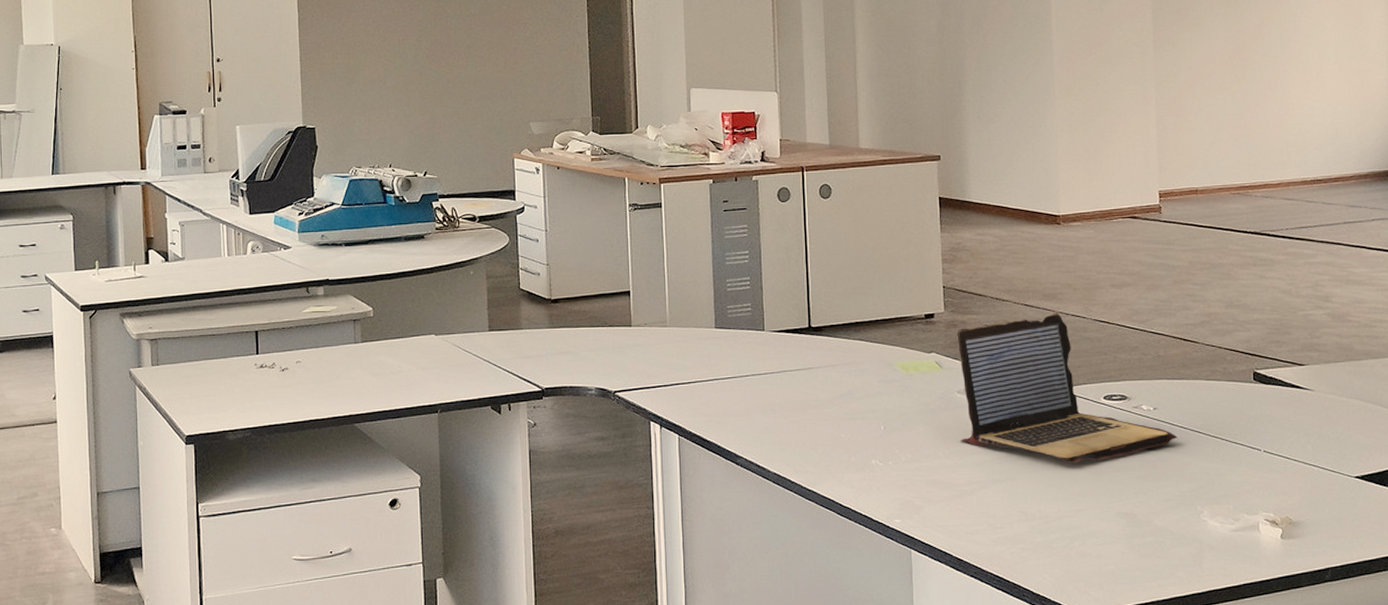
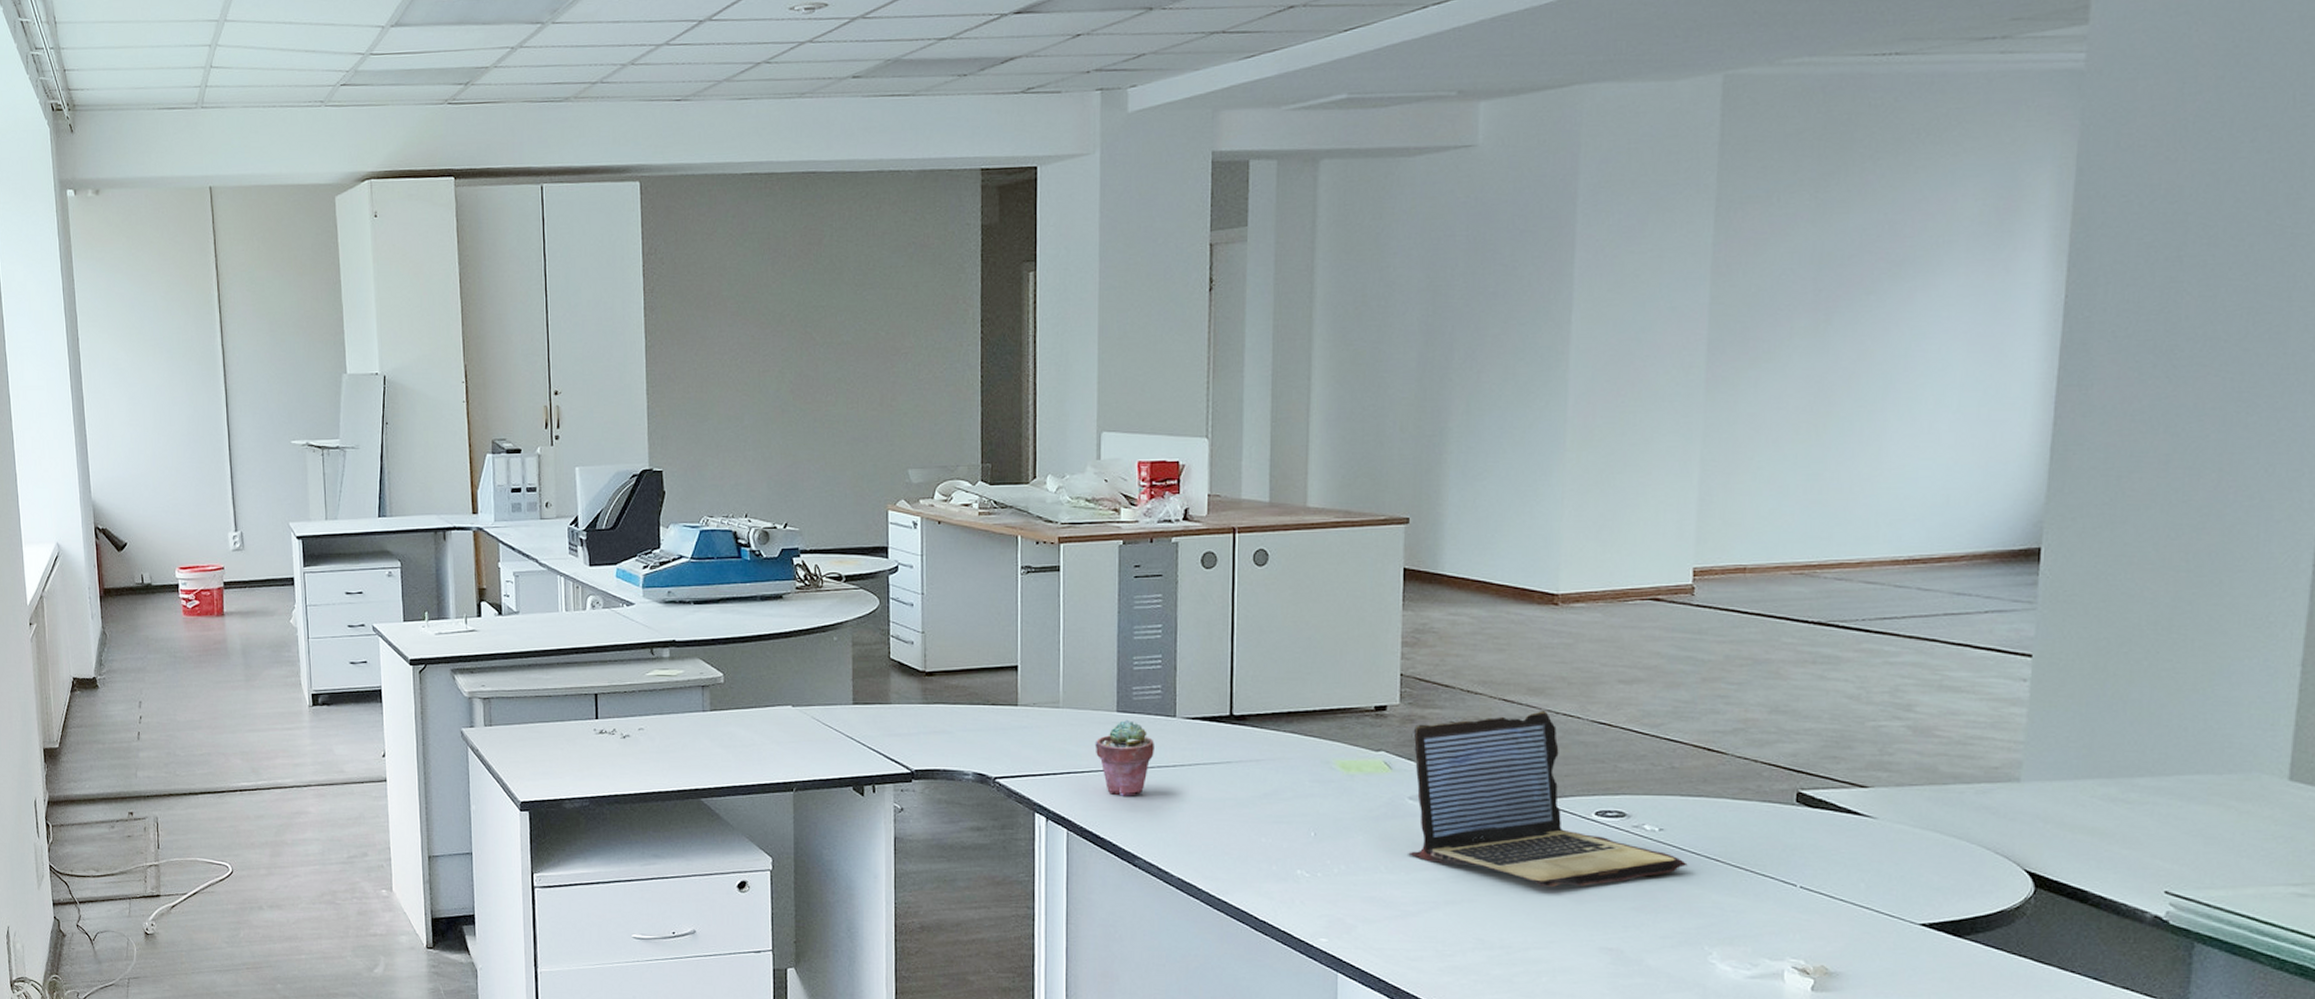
potted succulent: none [698,334,748,403] -> present [1095,719,1154,796]

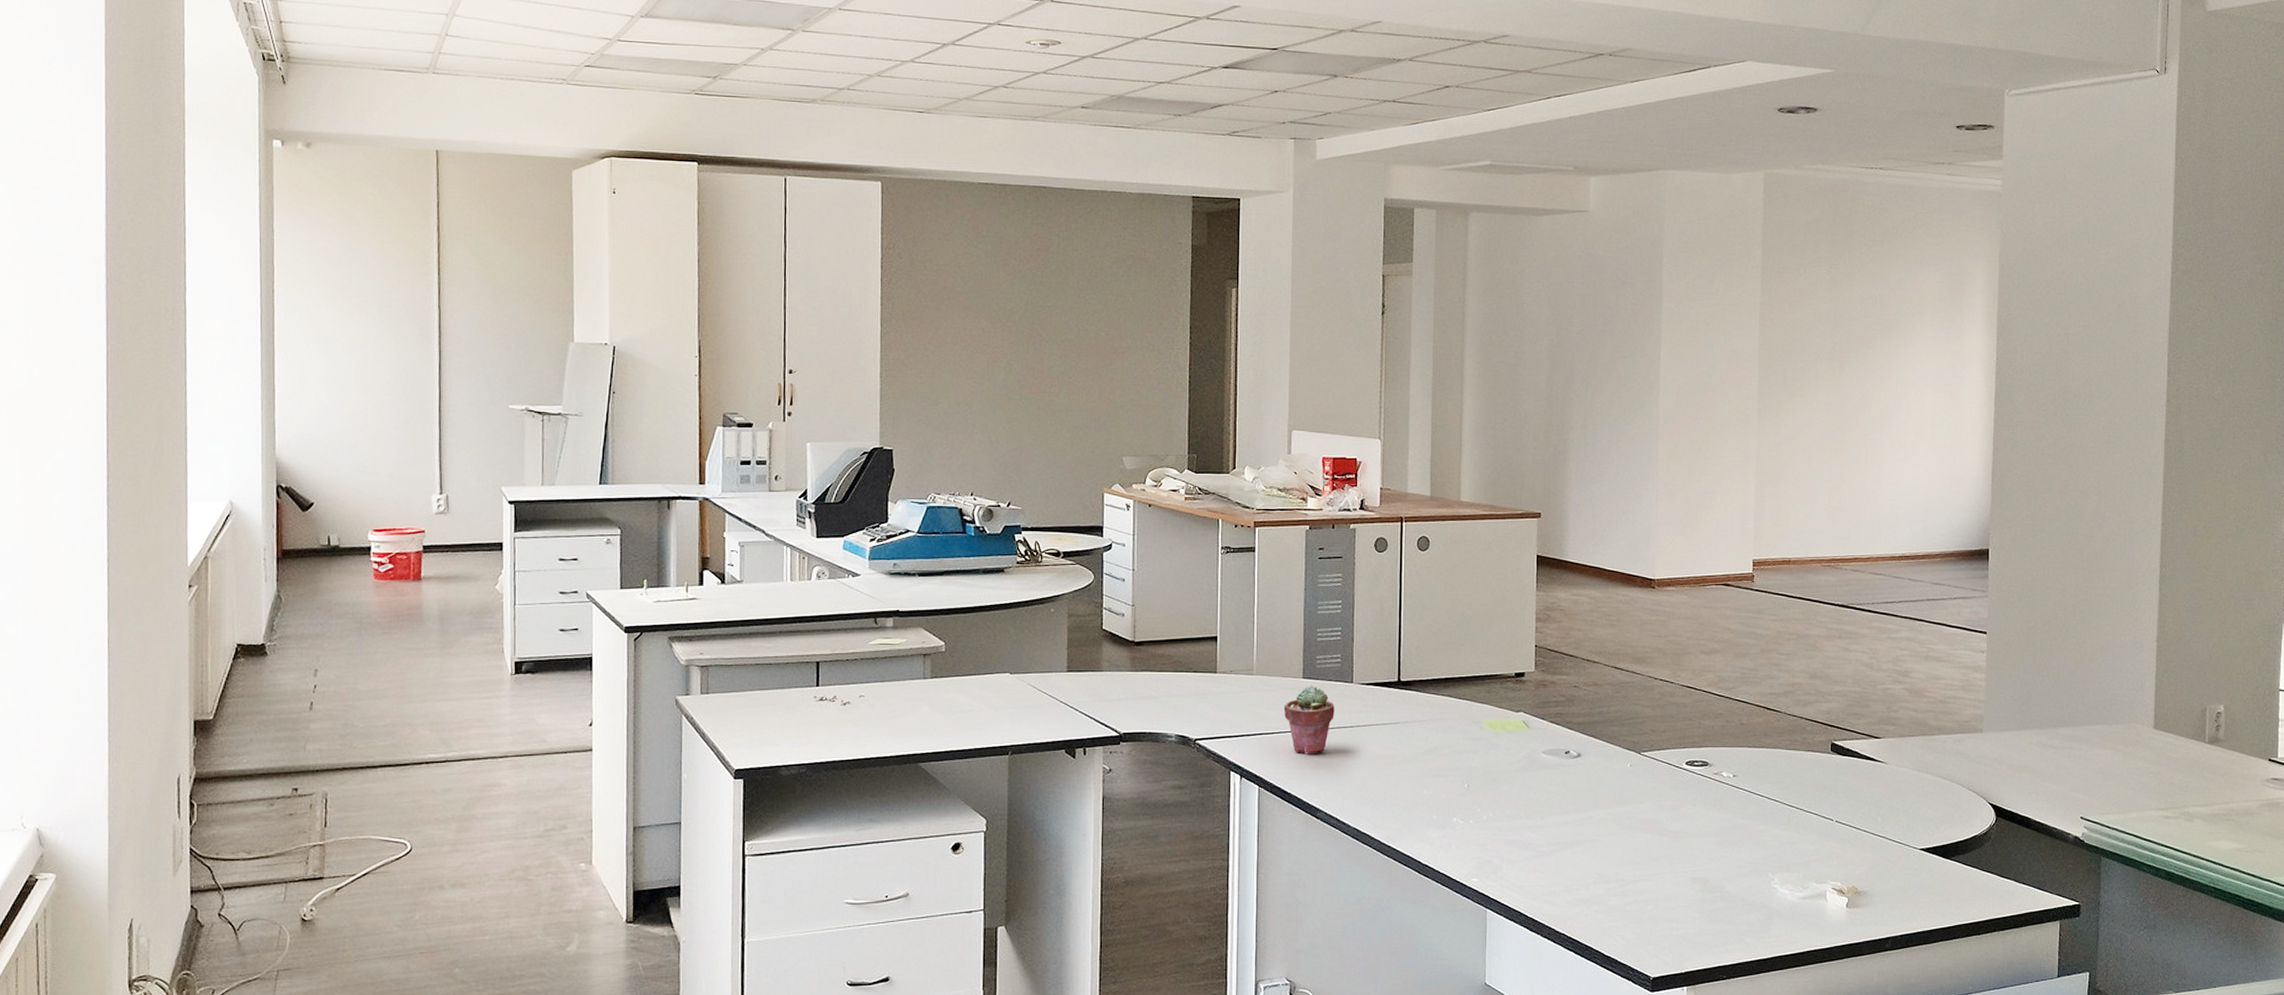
laptop: present [1408,711,1688,887] -> none [1542,677,1755,827]

